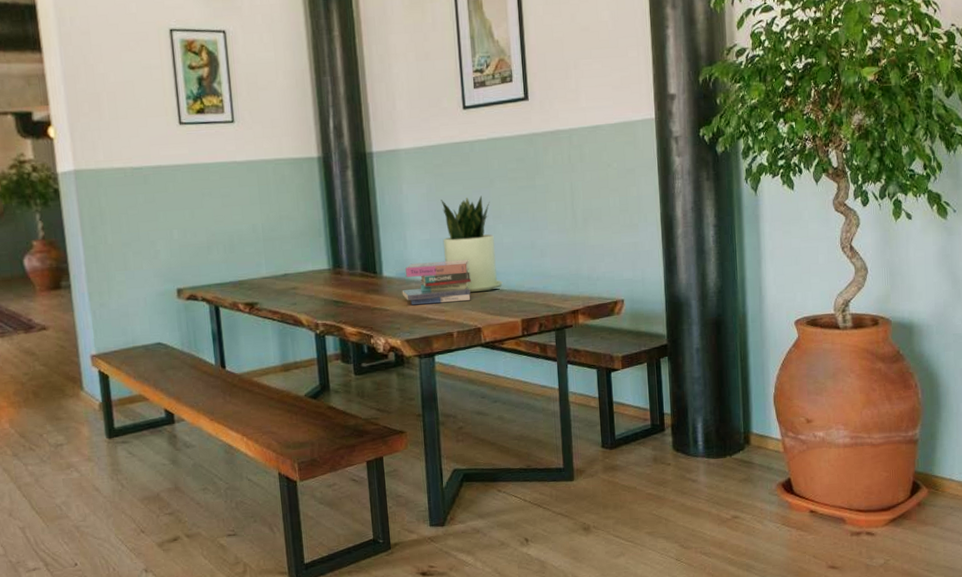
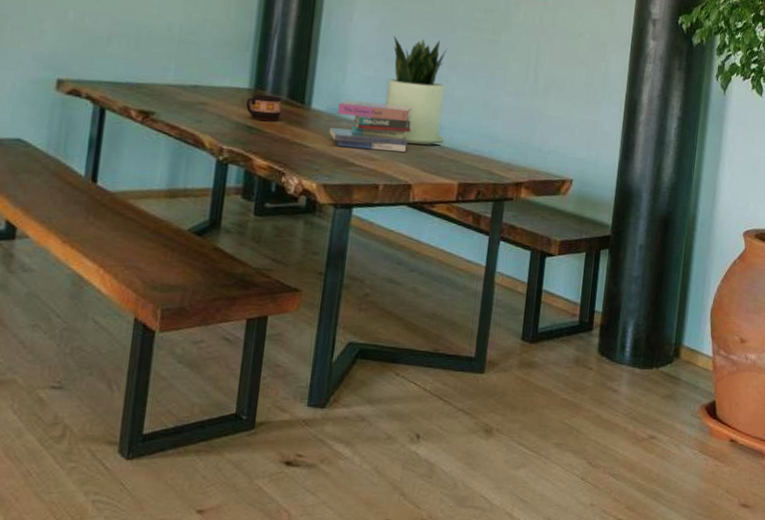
cup: none [328,271,359,294] -> present [245,94,282,121]

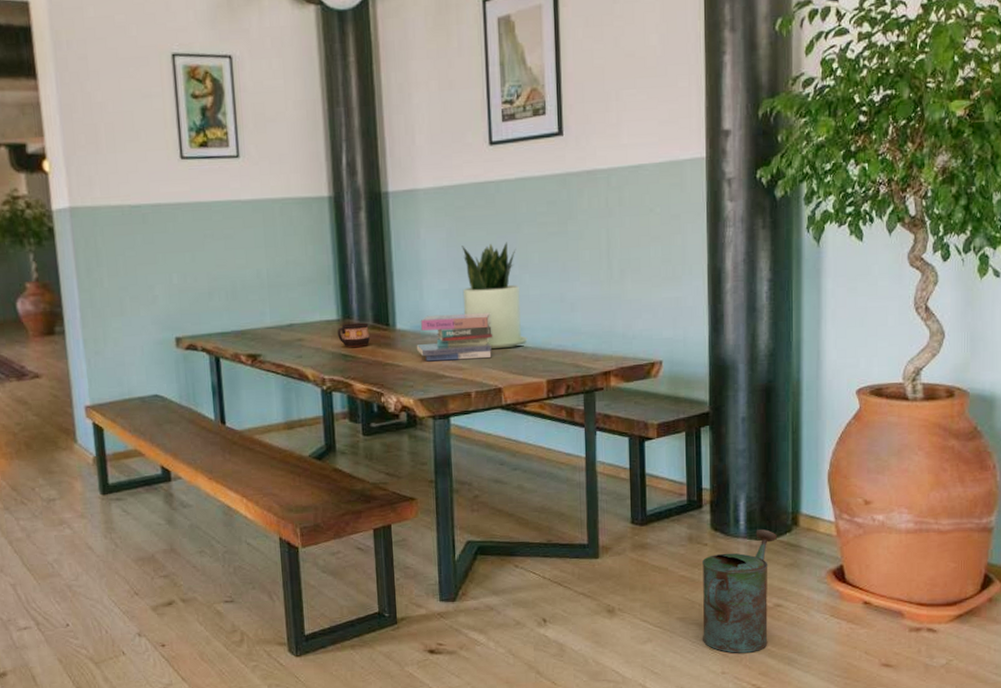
watering can: none [576,358,659,485] -> present [701,529,777,653]

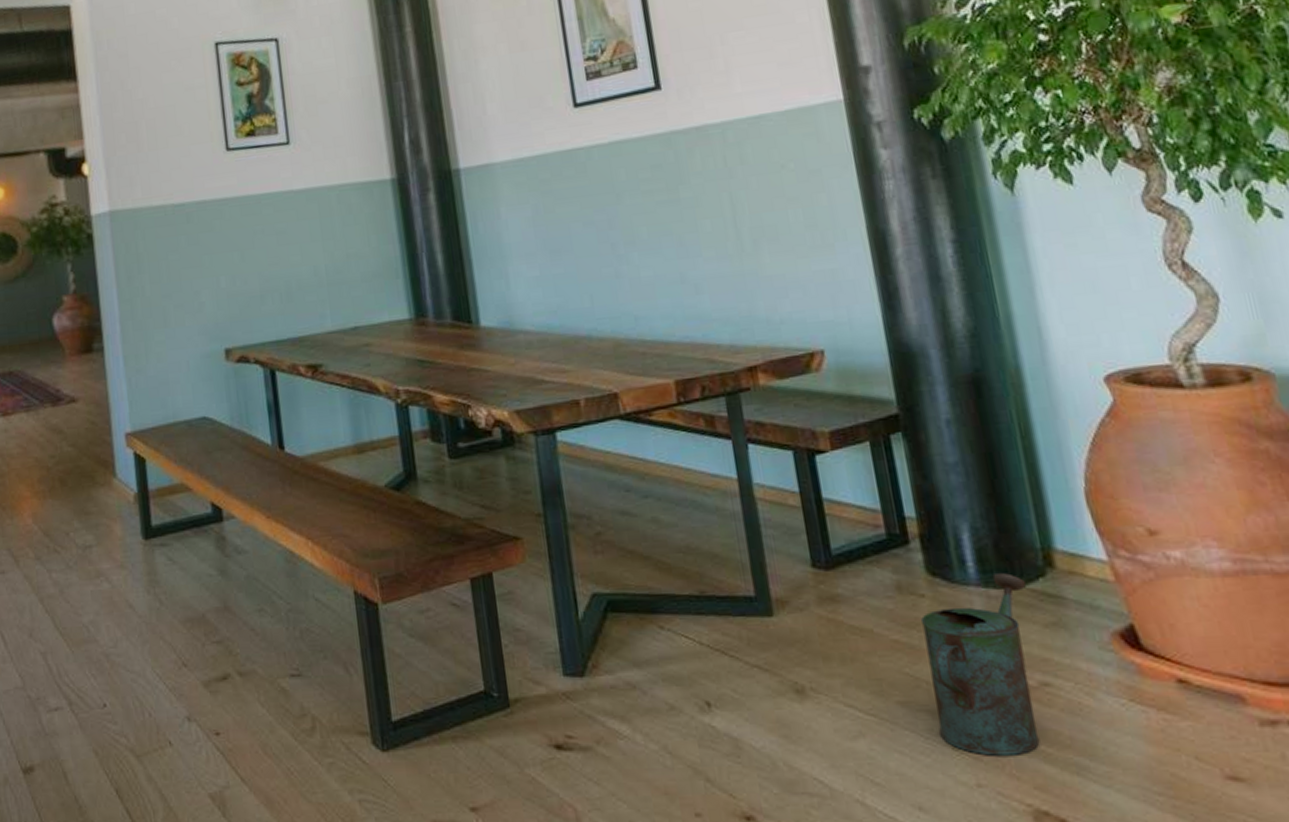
cup: present [337,322,370,347] -> none [409,320,450,351]
books: present [416,312,493,362] -> none [506,300,601,364]
planter: present [461,242,528,350] -> none [551,216,644,346]

